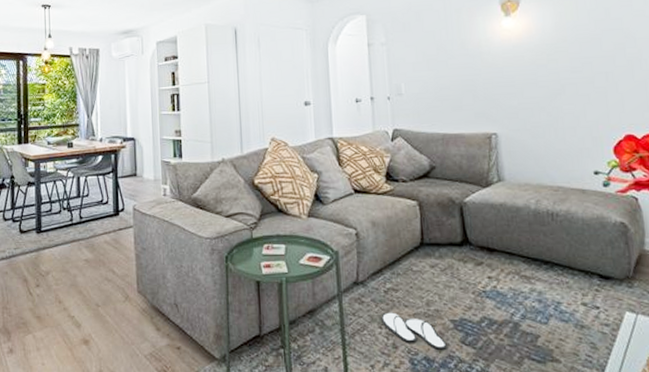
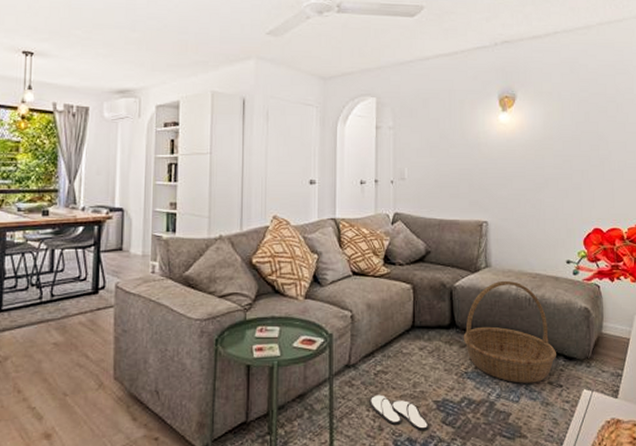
basket: none [478,194,589,304] -> present [463,280,556,384]

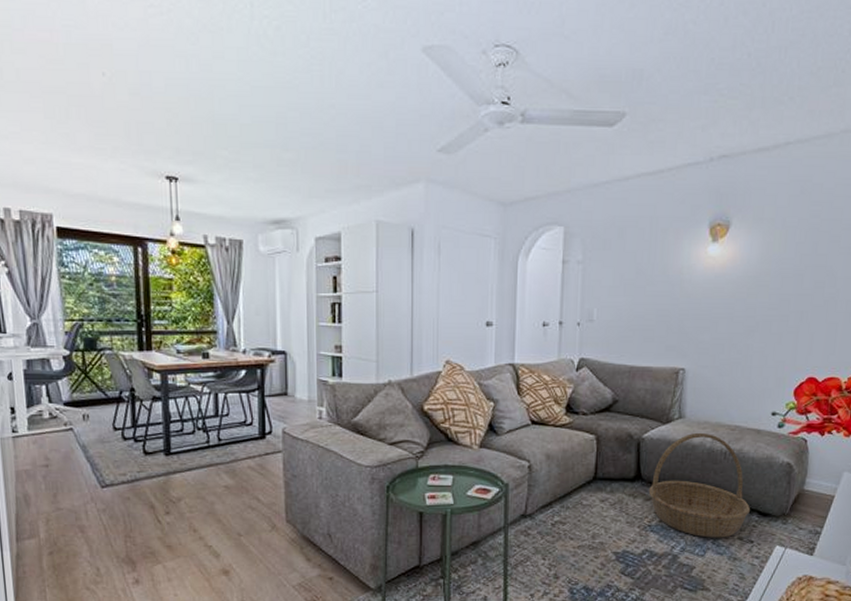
slippers: present [369,394,429,430] -> none [545,544,607,580]

